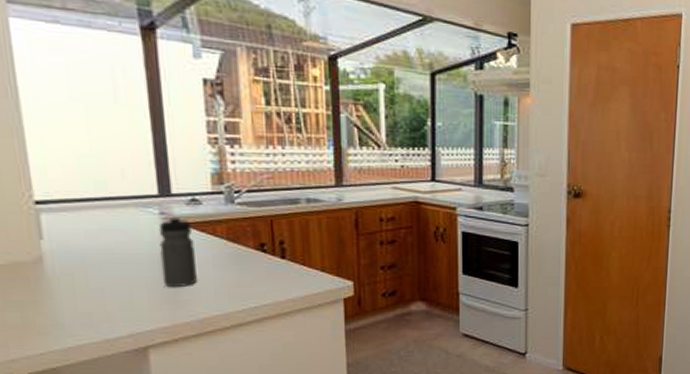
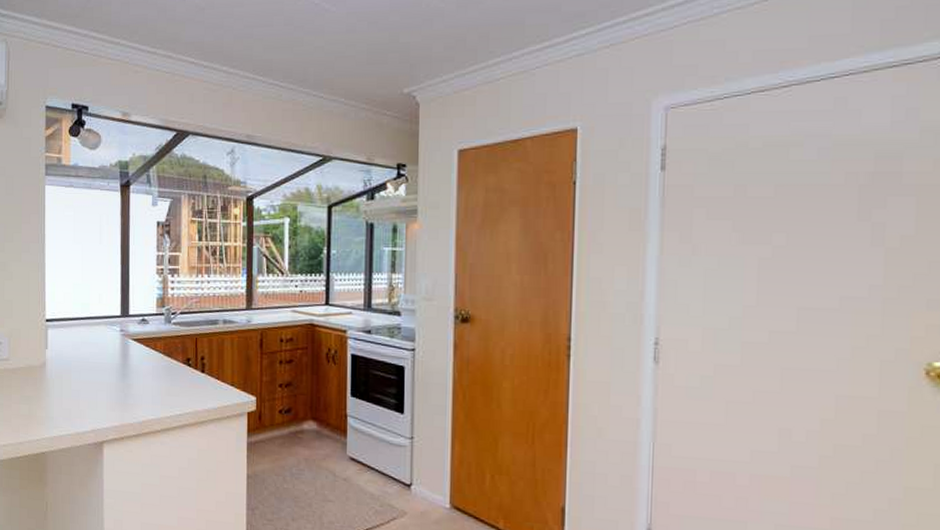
water bottle: present [158,216,197,288] -> none [118,333,141,393]

